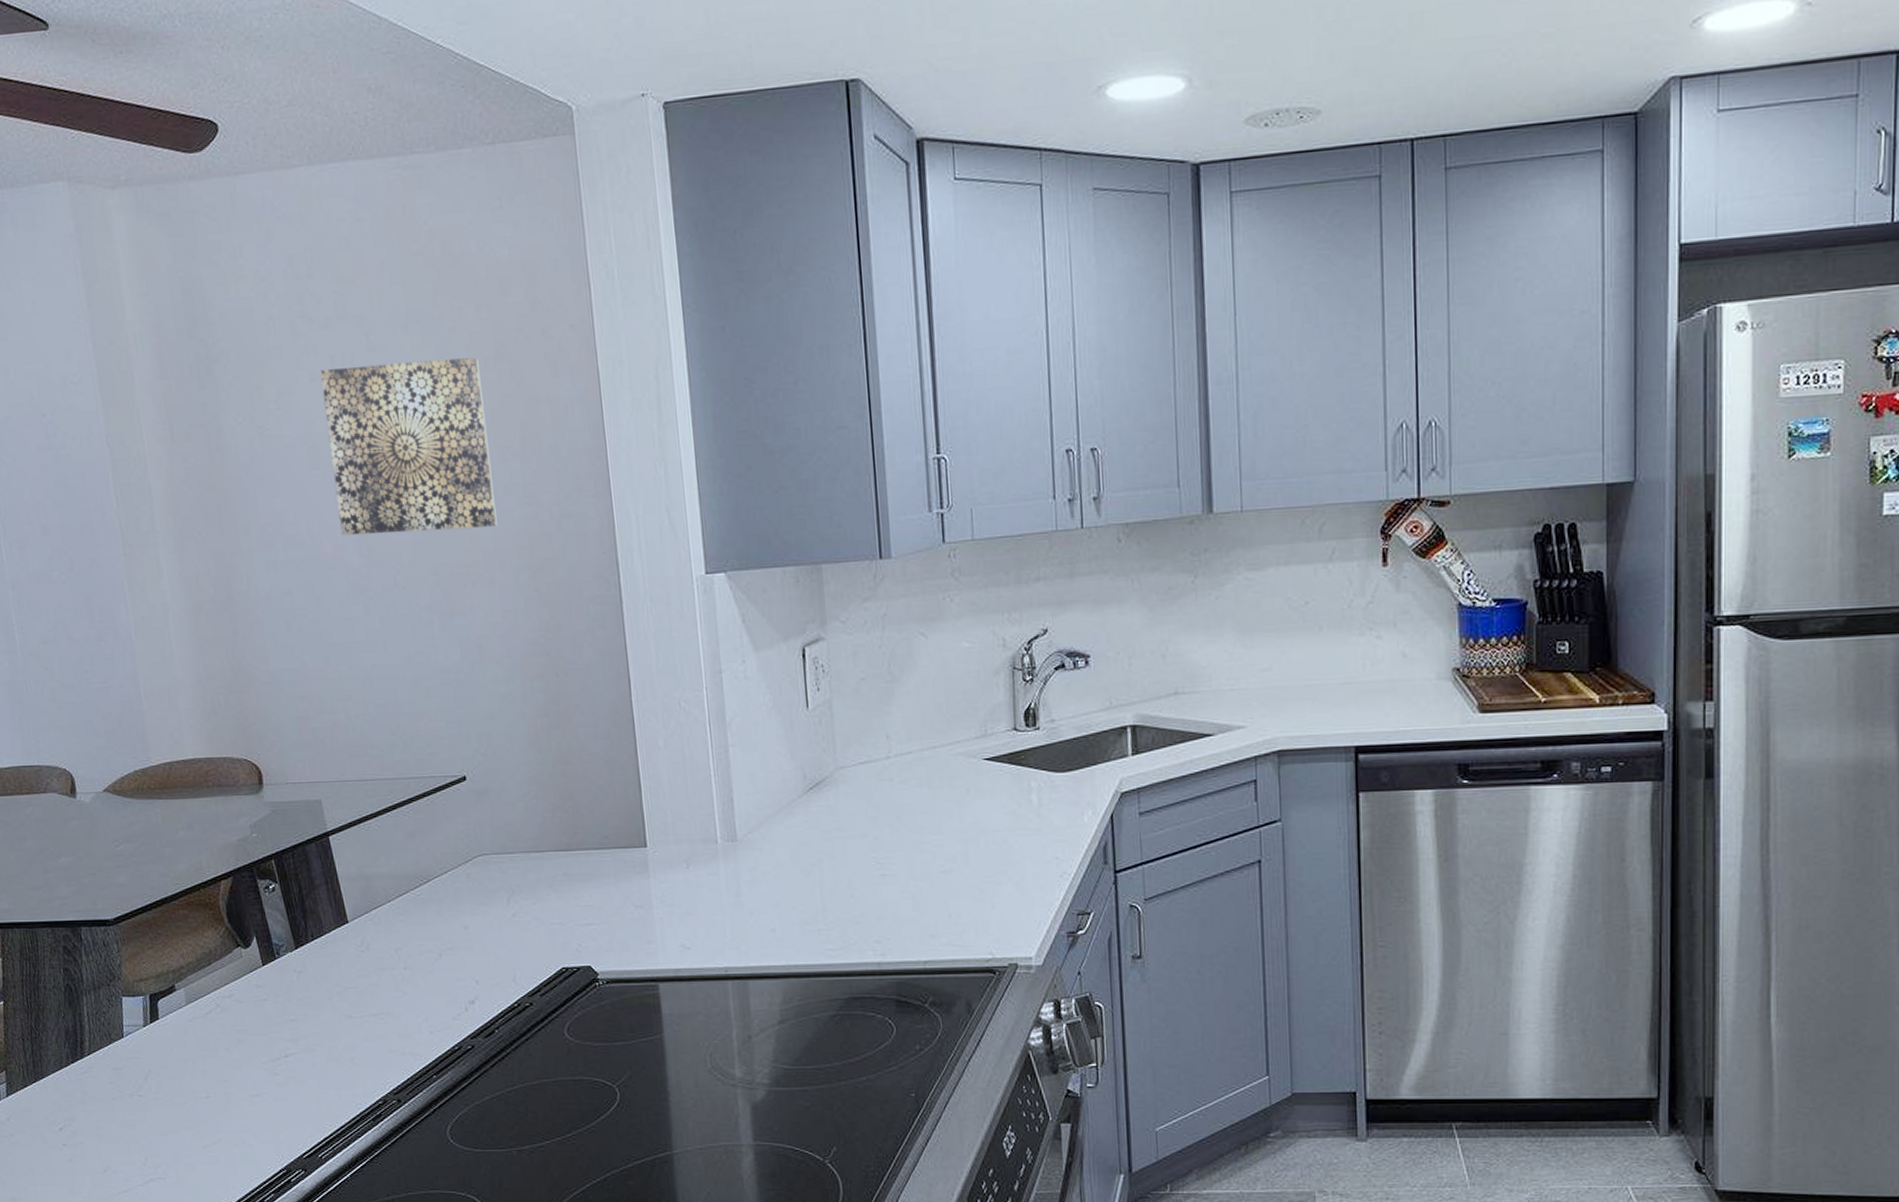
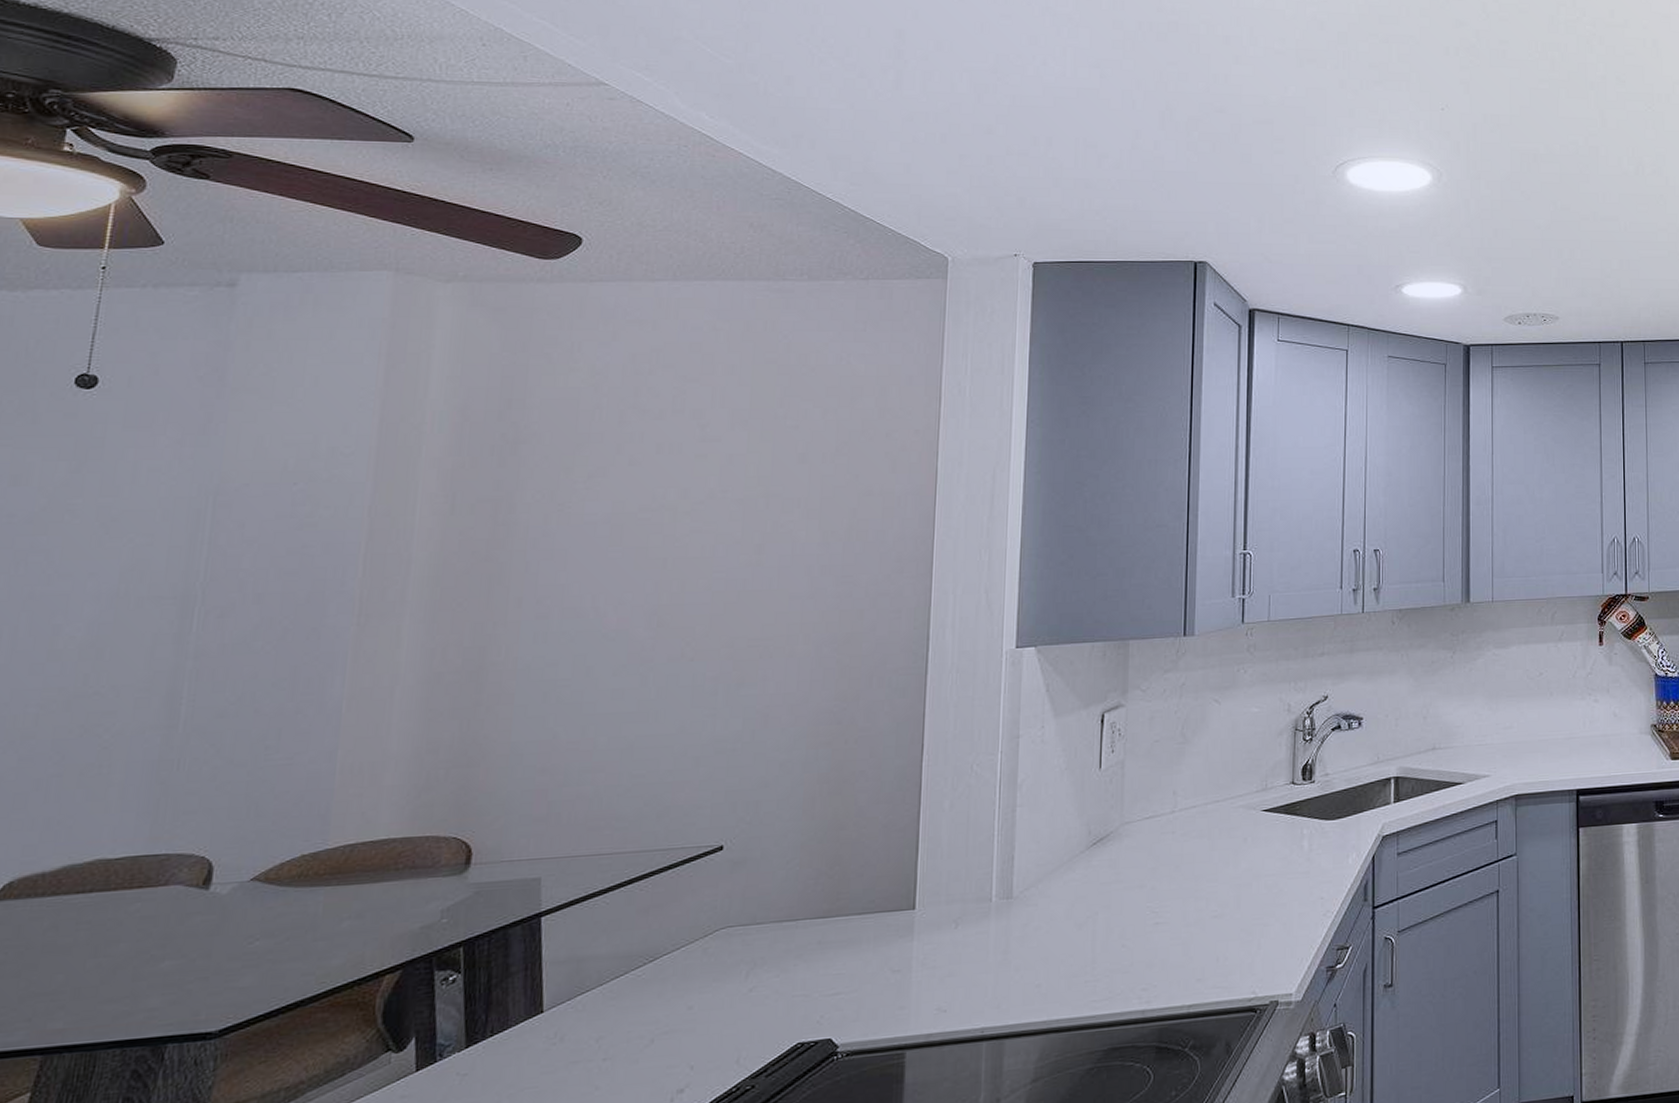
wall art: present [320,357,497,536] -> none [631,453,816,609]

